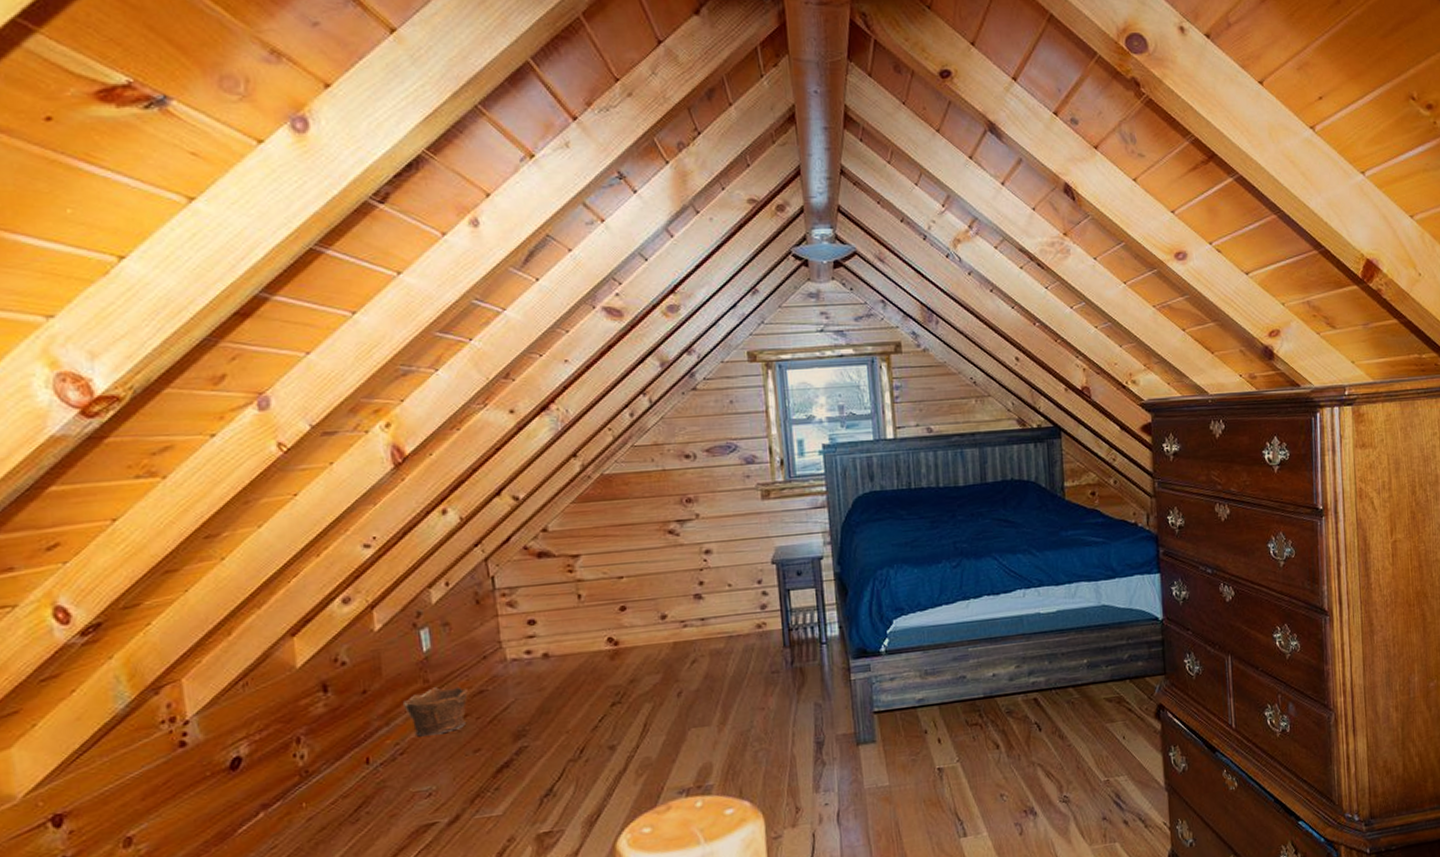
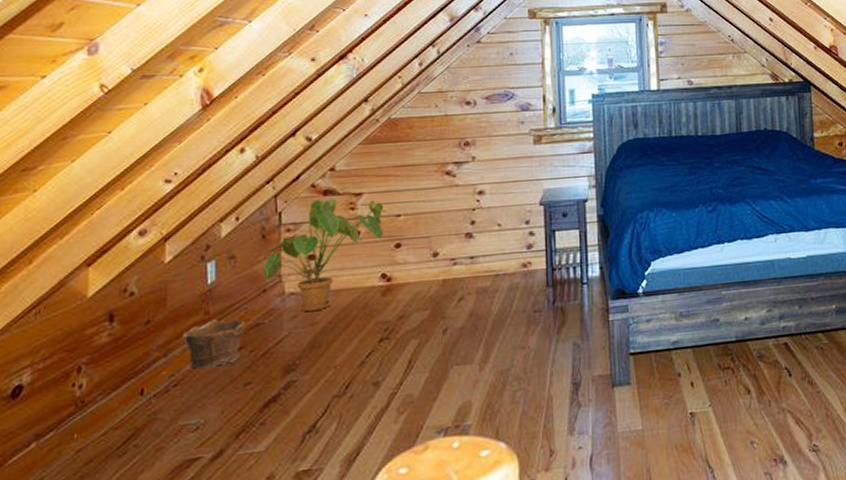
house plant: none [481,560,606,678] -> present [263,198,384,312]

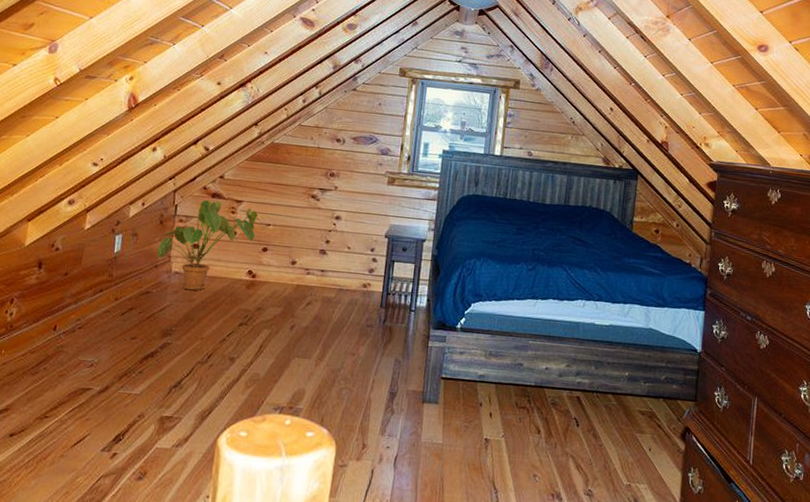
clay pot: present [183,319,245,369] -> none [90,282,138,320]

